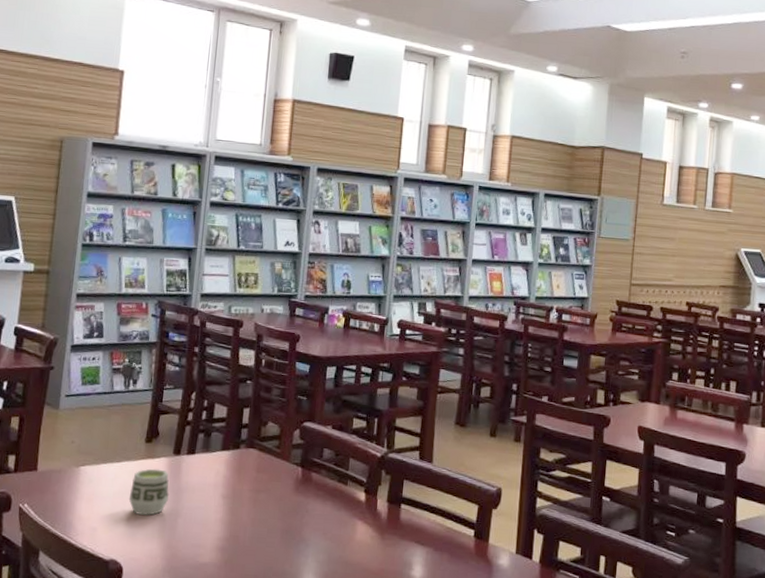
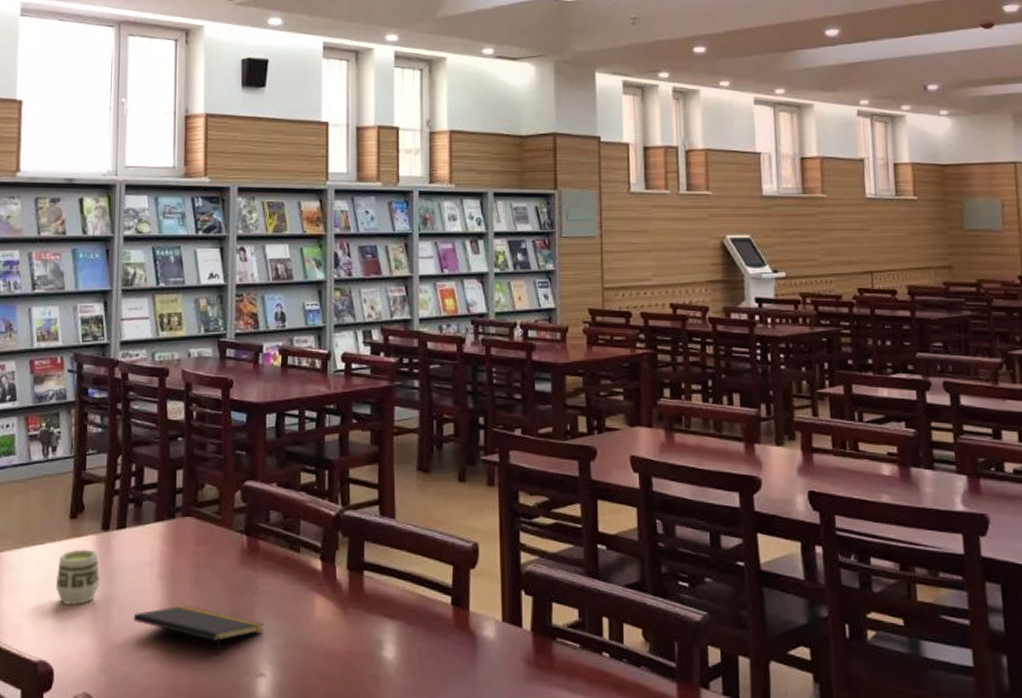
notepad: none [196,521,311,566] -> present [133,605,264,657]

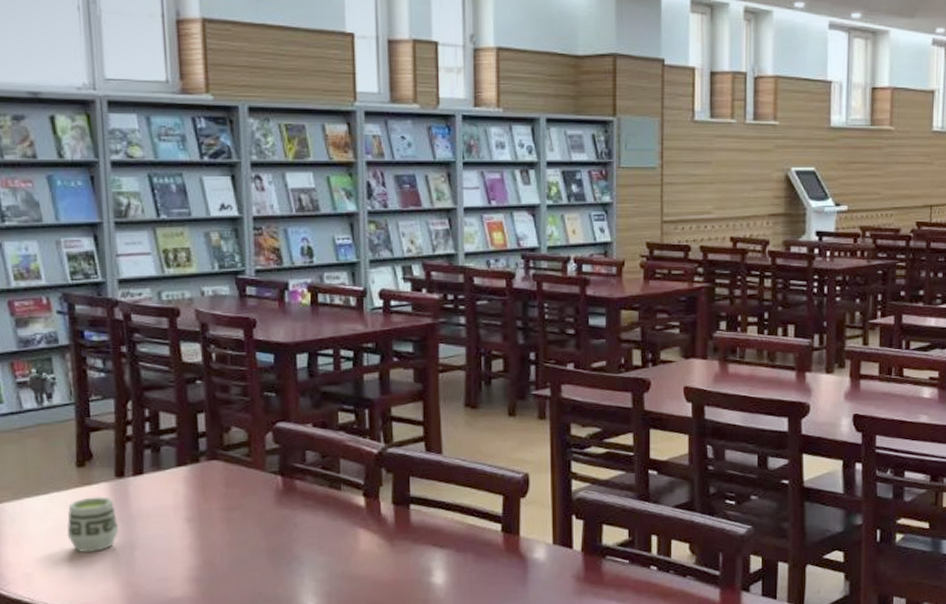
notepad: present [133,605,264,657] -> none [160,546,306,592]

